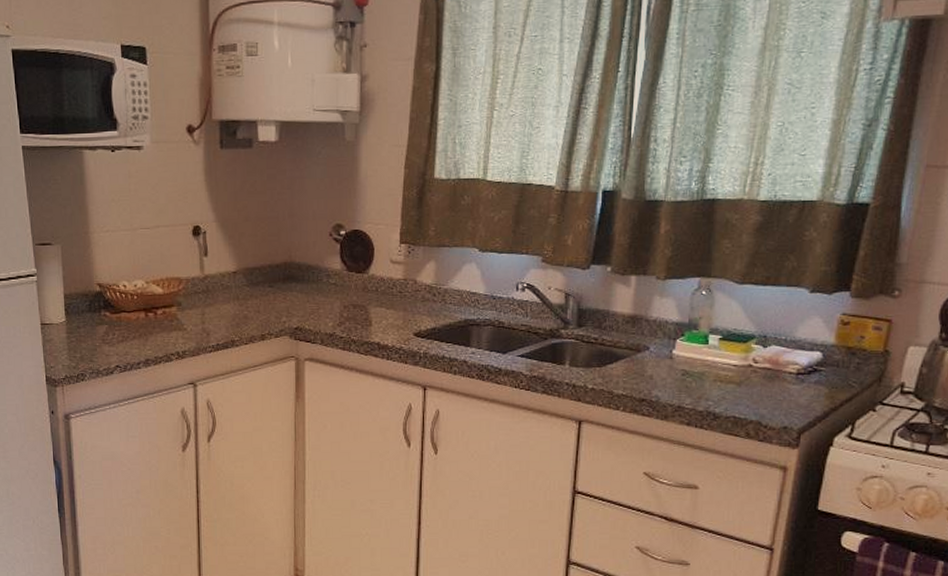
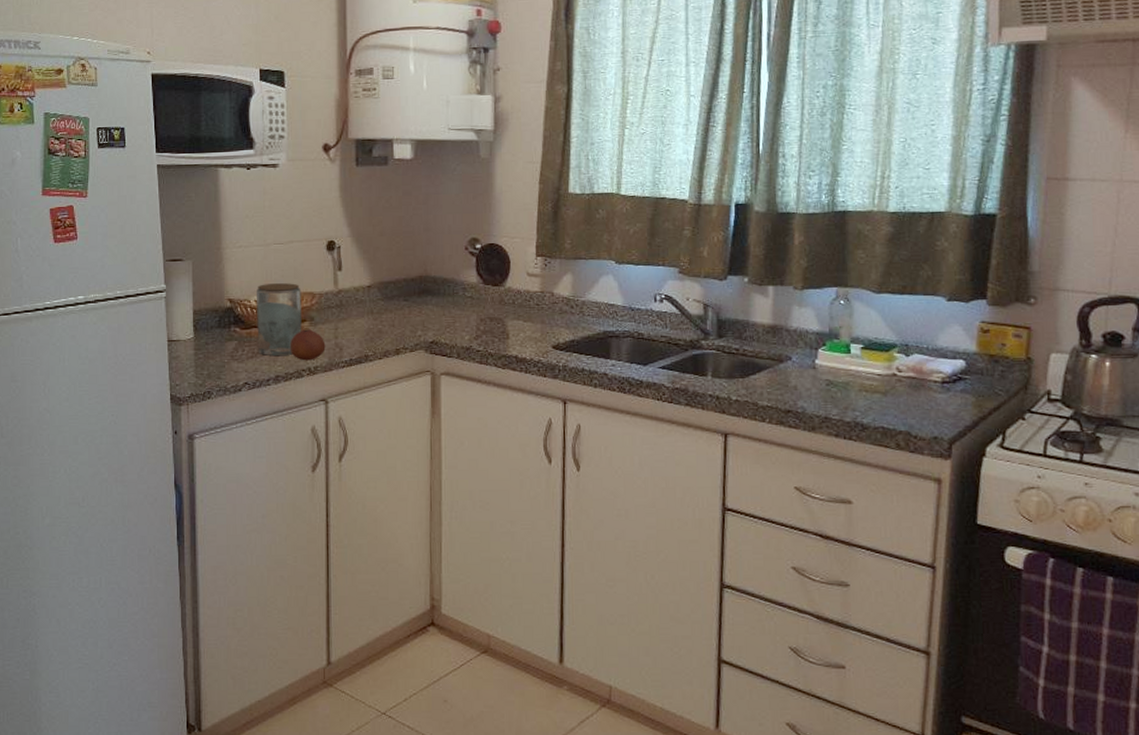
jar: none [124,268,170,340] -> present [255,283,302,356]
fruit: none [158,314,193,345] -> present [289,329,326,361]

